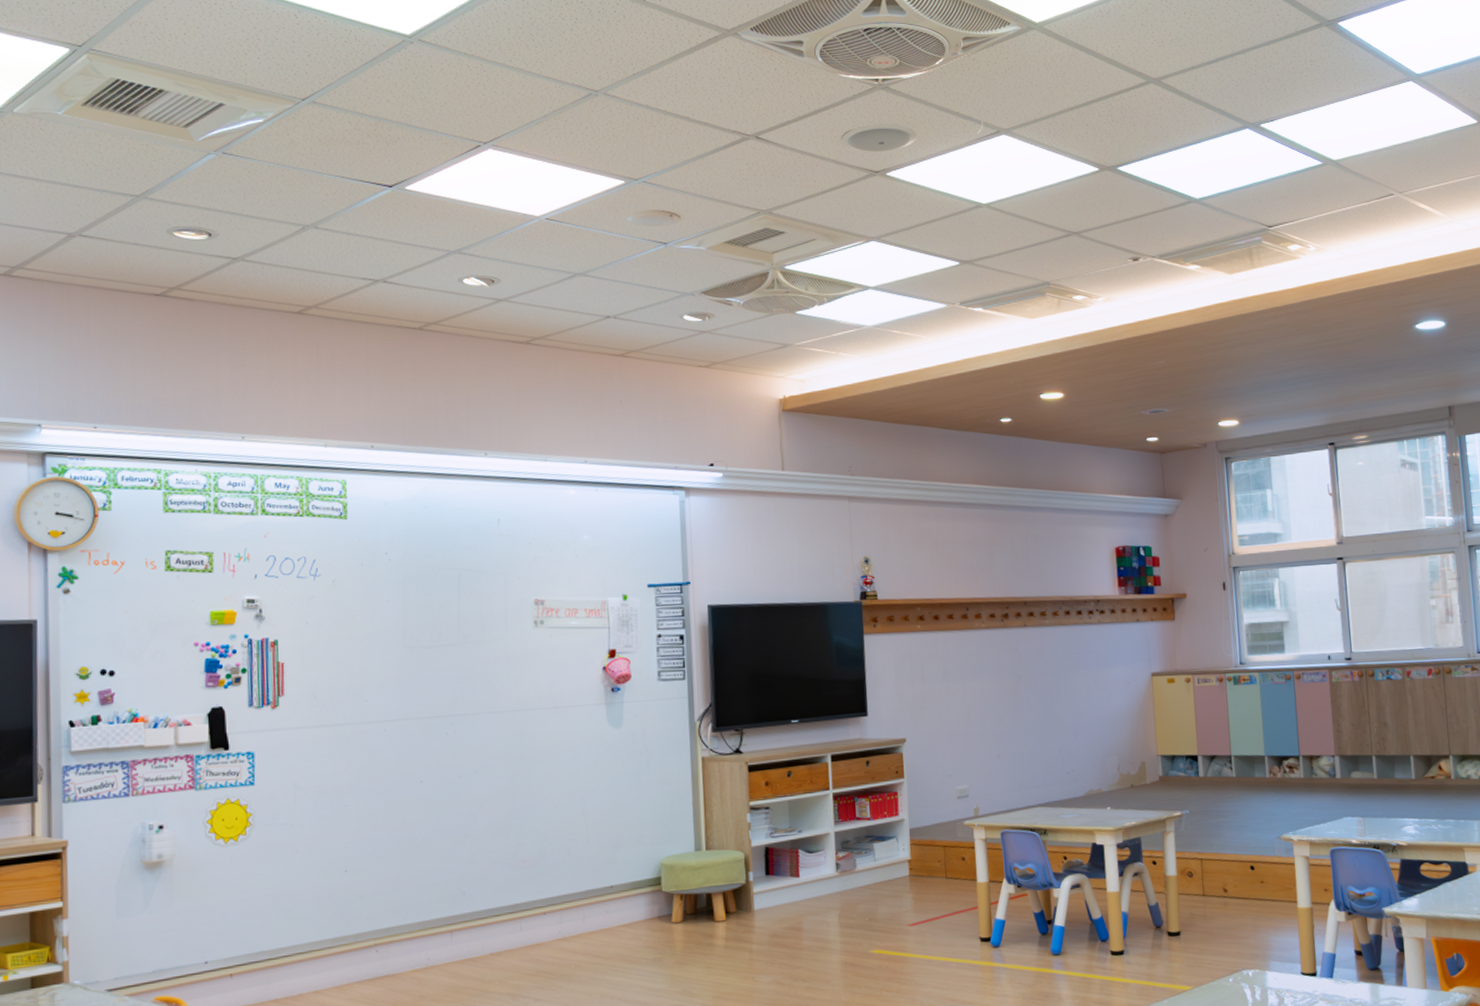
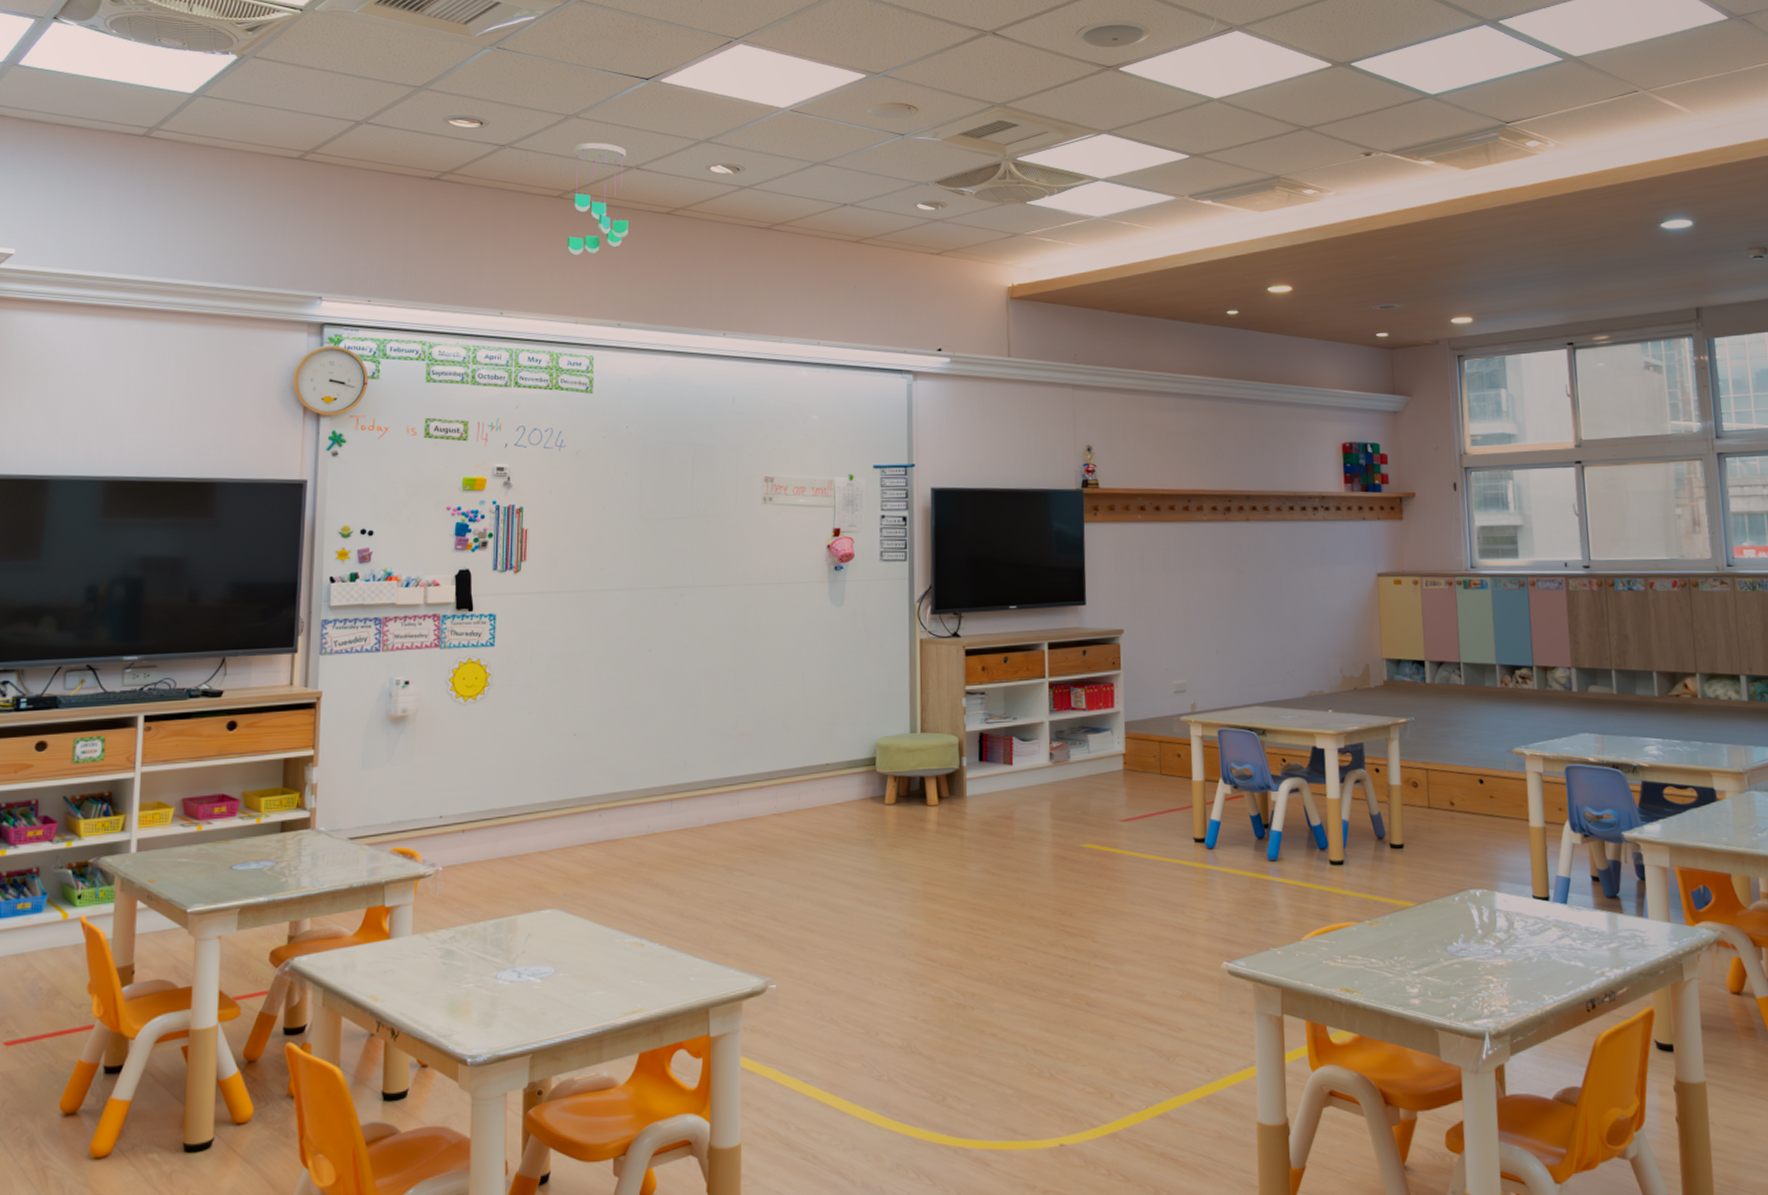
ceiling mobile: none [311,254,378,375] -> present [567,142,628,256]

